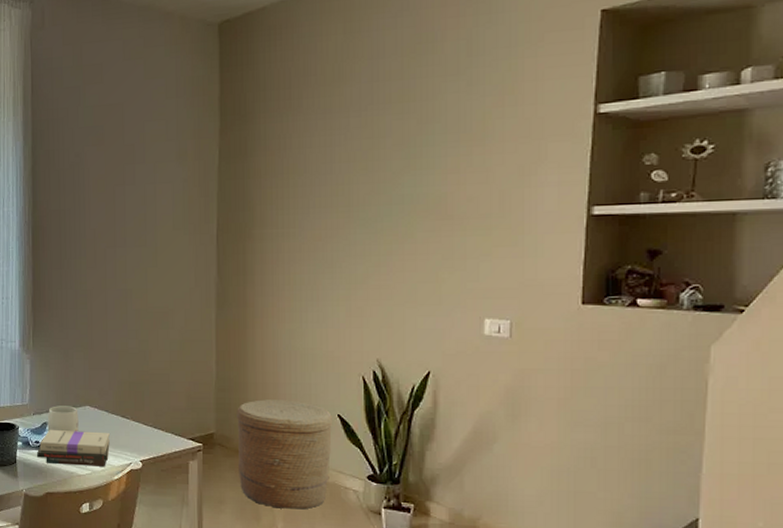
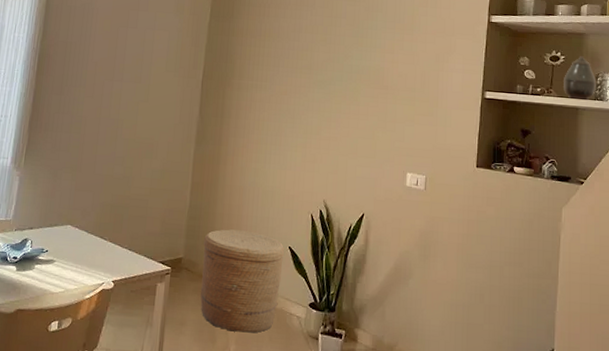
books: present [37,429,110,467] -> none [13,245,87,285]
mug: present [47,406,79,432] -> none [27,223,60,250]
decorative jar: none [713,141,767,202] -> present [564,56,597,101]

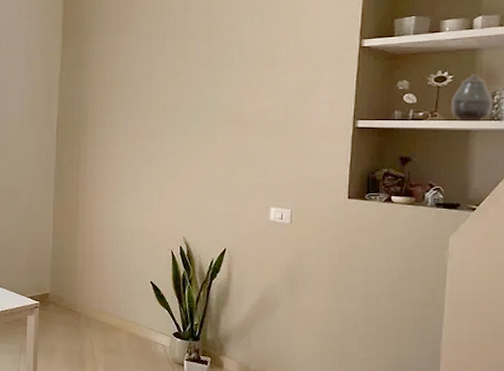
woven basket: present [200,229,285,333] -> none [68,267,147,360]

